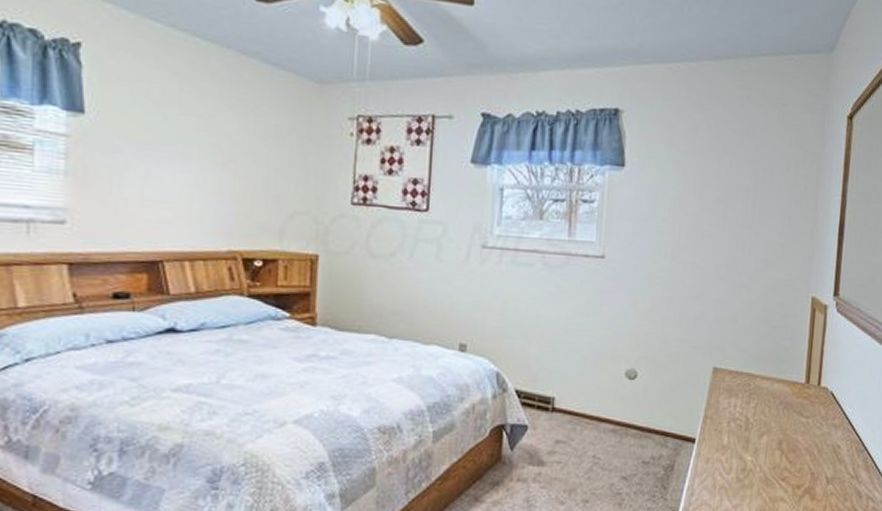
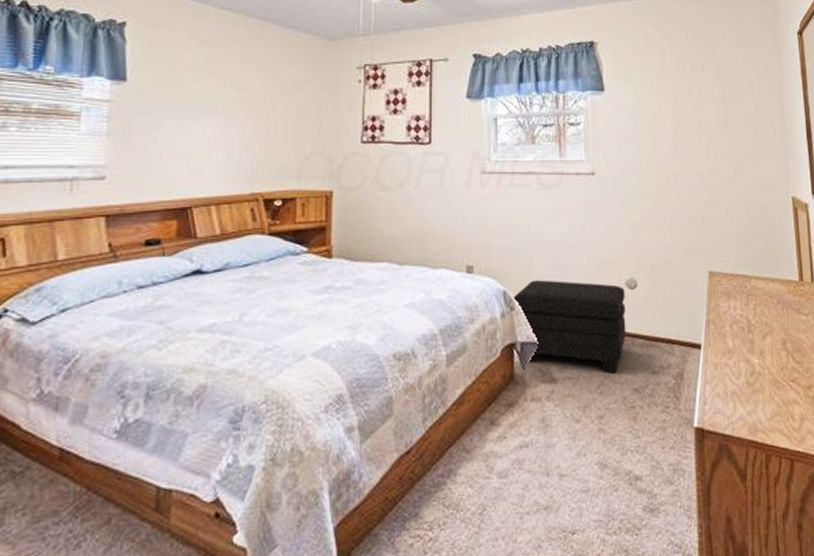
ottoman: none [504,363,624,460] -> present [511,280,626,373]

